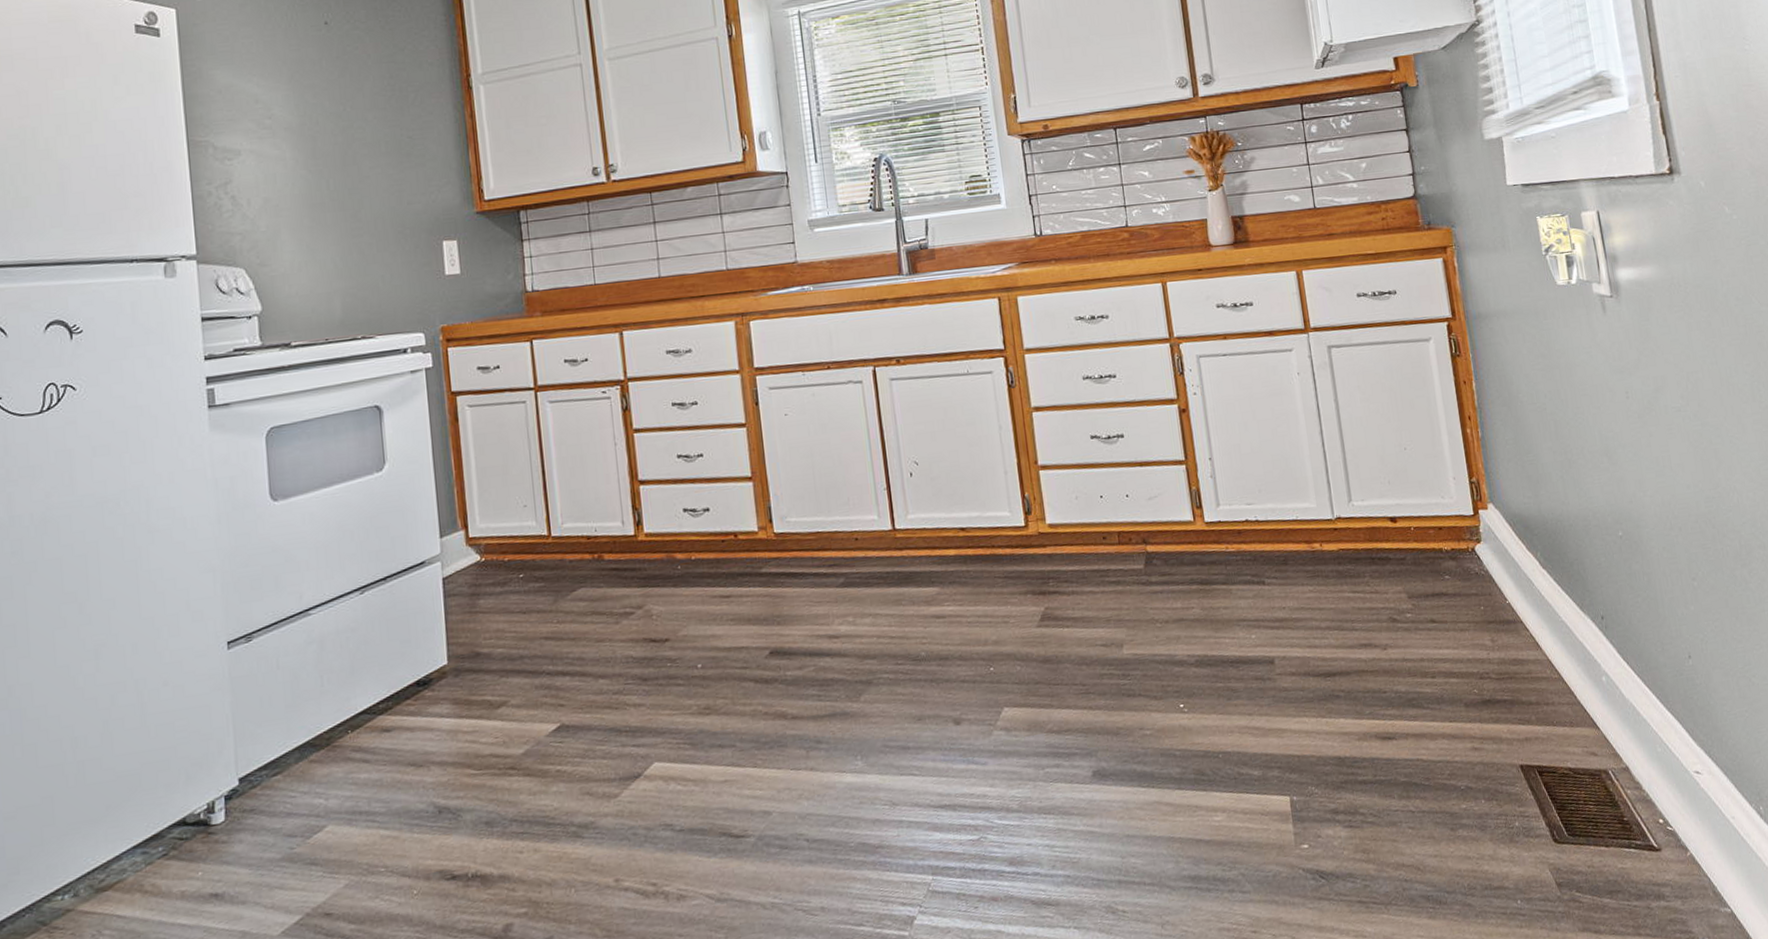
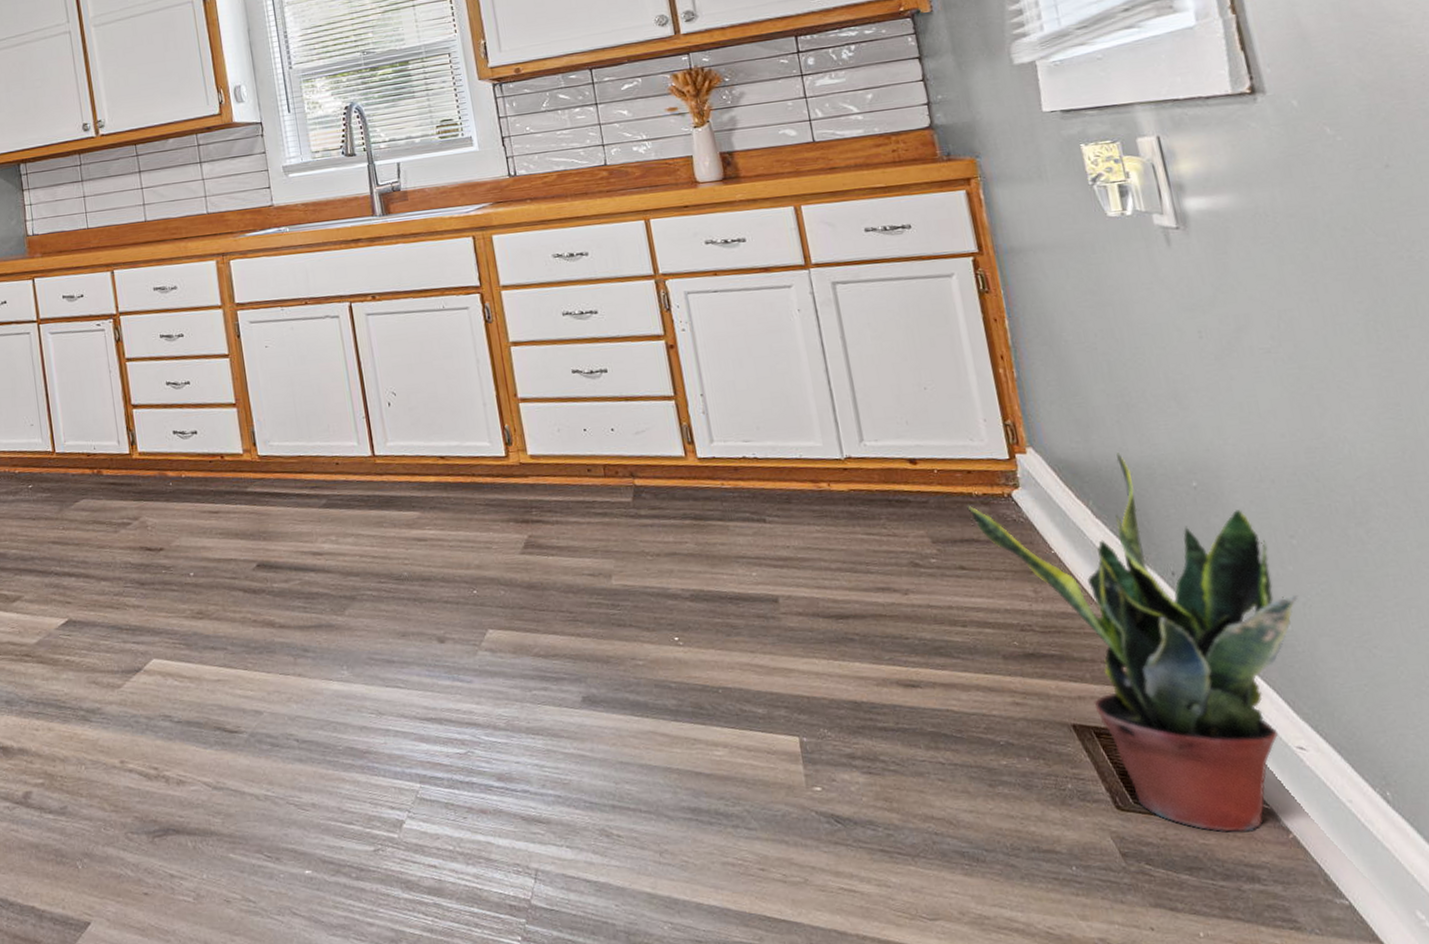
potted plant: none [1437,506,1698,856] -> present [966,453,1299,833]

